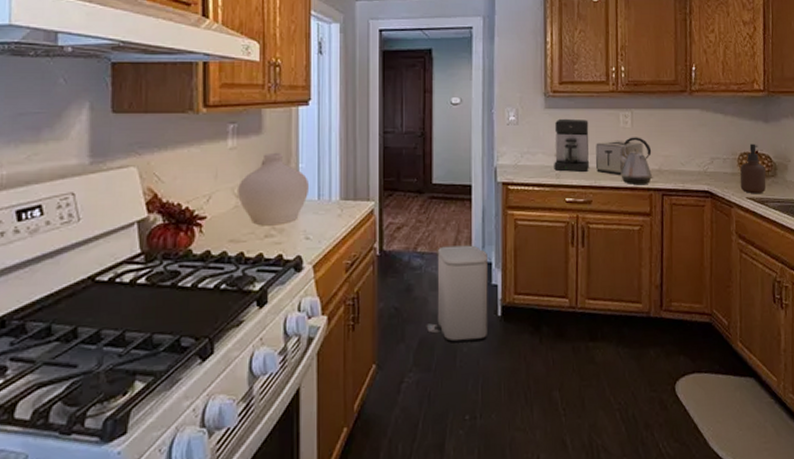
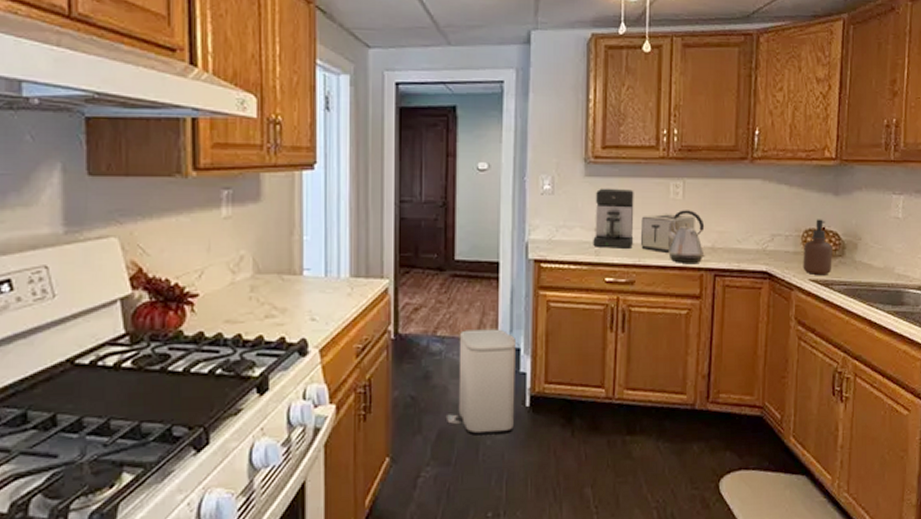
ceramic jug: present [238,152,310,226] -> none [234,223,316,305]

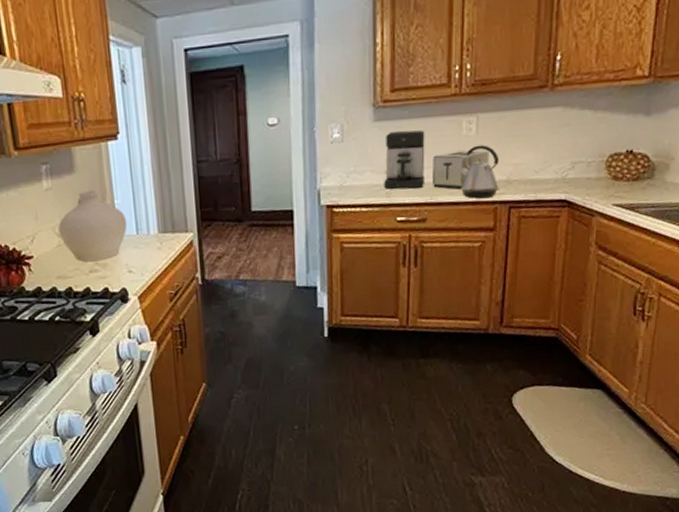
ceramic jug: none [234,223,316,305] -> present [58,190,127,262]
pedal bin: present [445,329,515,436] -> none [252,270,315,363]
soap dispenser: present [803,219,832,276] -> none [606,141,640,200]

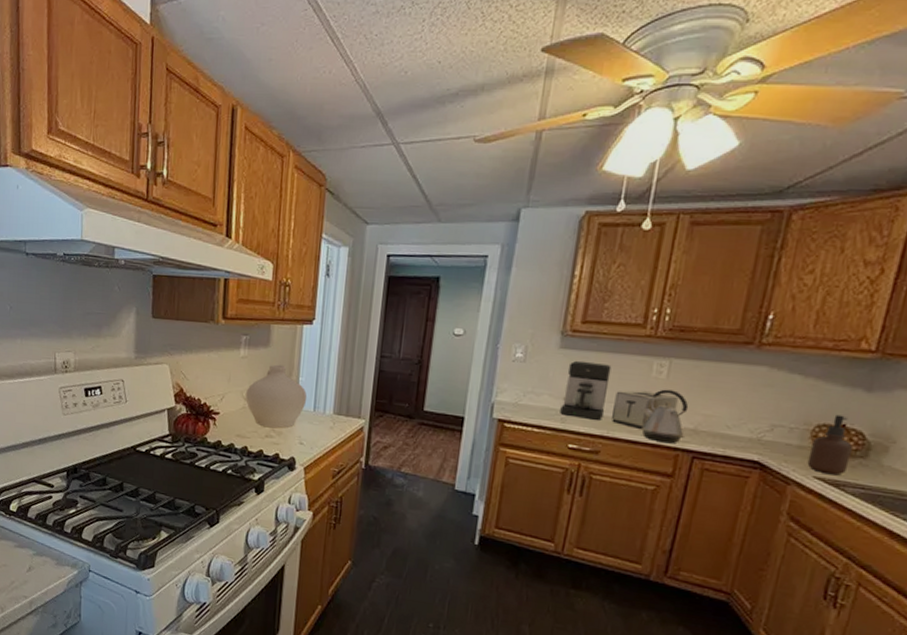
soap dispenser: none [606,141,640,200] -> present [807,414,853,476]

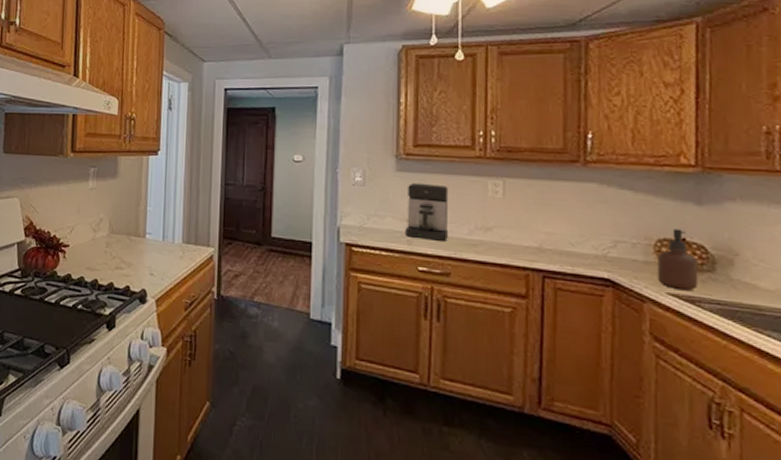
ceramic jug: present [246,364,307,429] -> none [95,195,156,260]
toaster: present [612,390,678,429] -> none [457,210,518,249]
kettle: present [641,389,689,444] -> none [486,208,532,263]

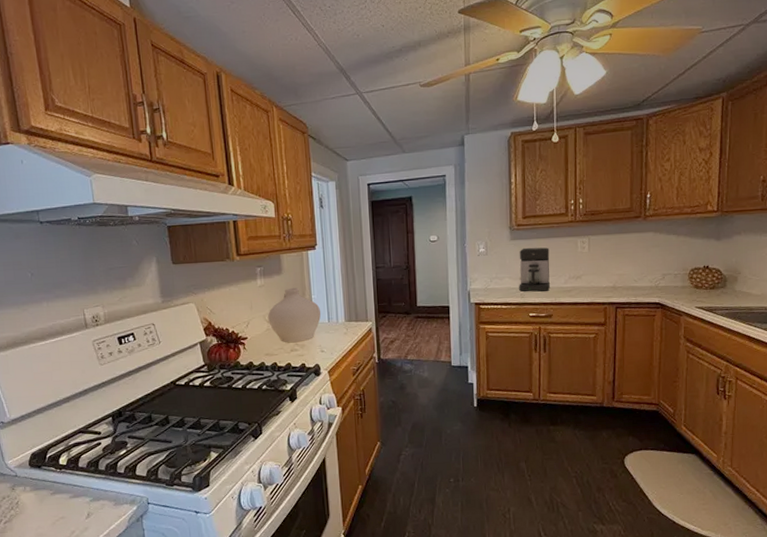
ceramic jug: none [95,195,156,260] -> present [268,287,321,343]
soap dispenser: present [657,228,699,291] -> none [690,259,715,304]

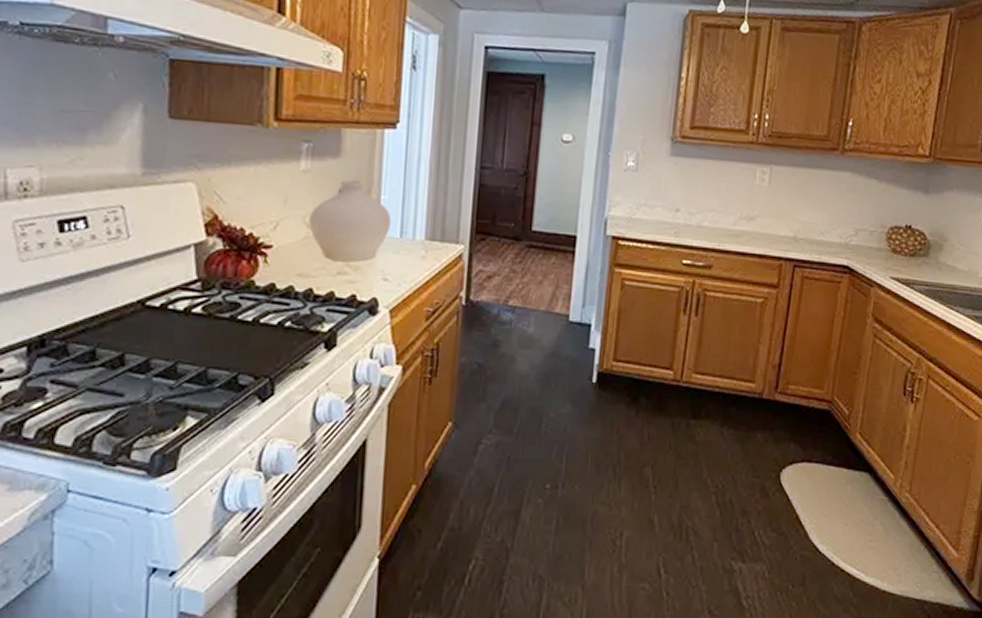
coffee maker: present [519,247,550,292] -> none [673,170,720,232]

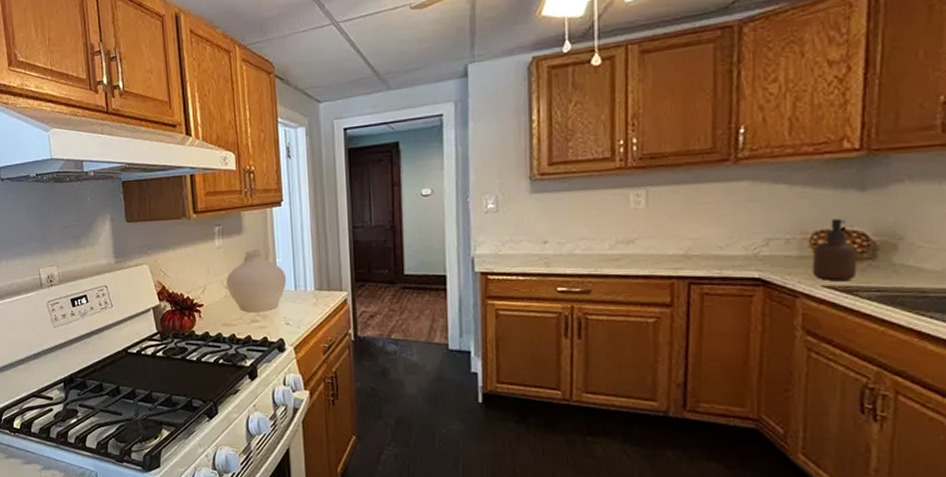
soap dispenser: none [885,216,917,275] -> present [812,218,857,282]

